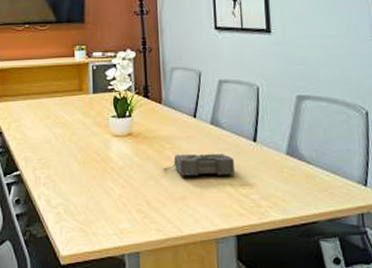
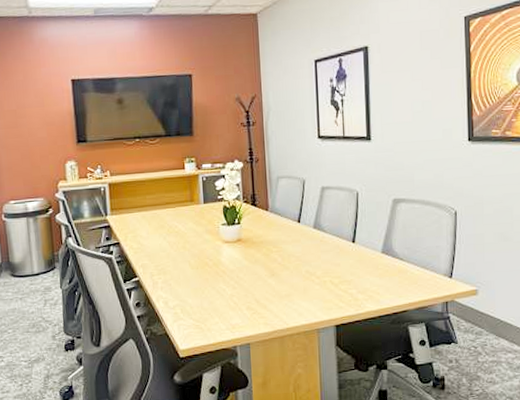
diary: present [162,154,235,176] -> none [269,255,336,276]

